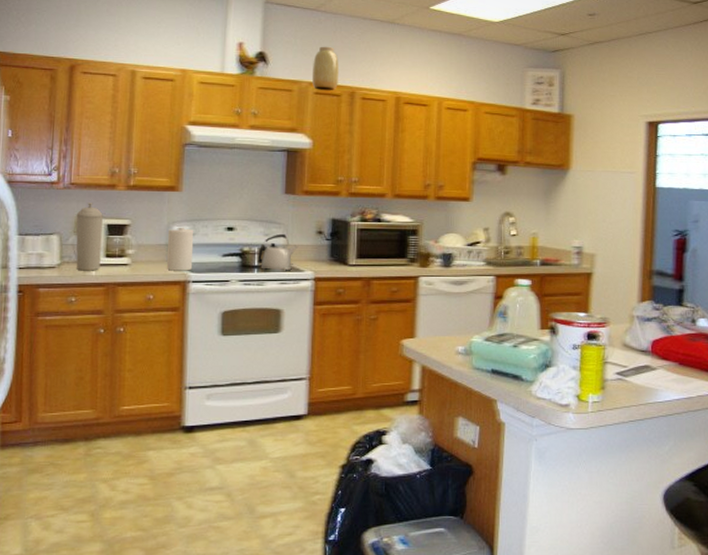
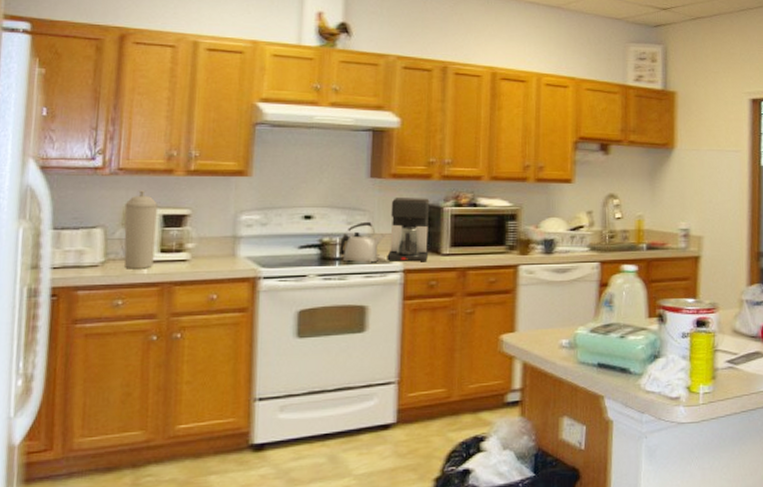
paper towel holder: present [166,227,194,271] -> none [232,216,266,266]
coffee maker: none [299,211,338,272] -> present [387,196,430,263]
vase: present [311,46,340,91] -> none [399,17,430,66]

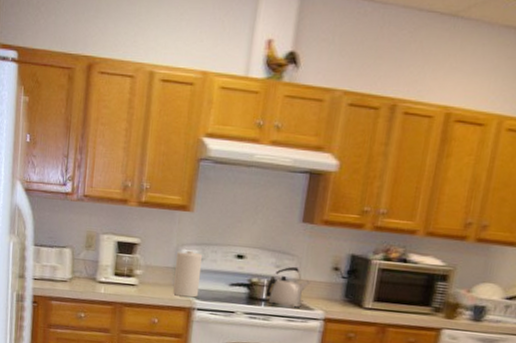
canister: present [124,190,158,269] -> none [86,217,114,289]
paper towel holder: none [232,216,266,266] -> present [172,250,203,298]
coffee maker: present [387,196,430,263] -> none [309,244,359,314]

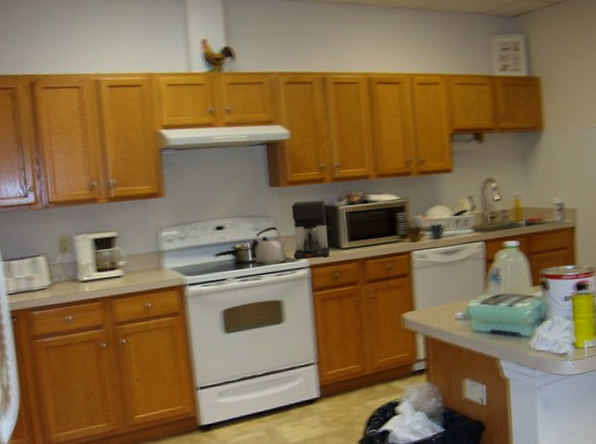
paper towel holder: present [172,250,203,298] -> none [156,232,187,277]
coffee maker: none [309,244,359,314] -> present [291,200,331,260]

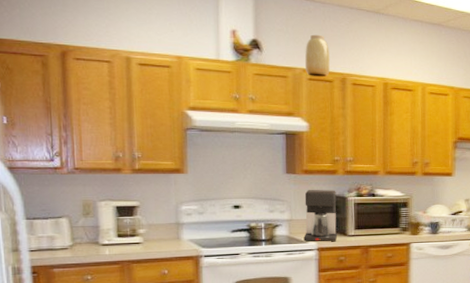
kettle: present [251,226,290,264] -> none [265,209,302,243]
vase: none [280,34,309,80] -> present [304,34,331,78]

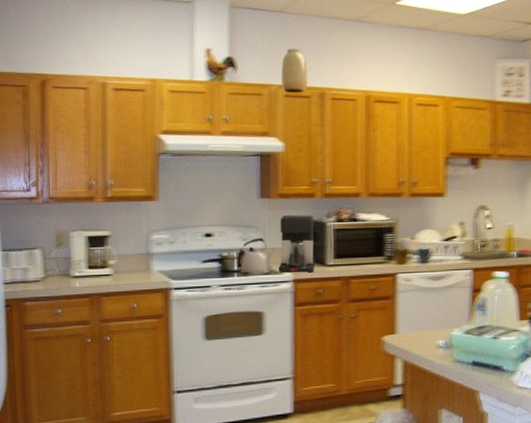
kettle: none [265,209,302,243] -> present [237,237,277,274]

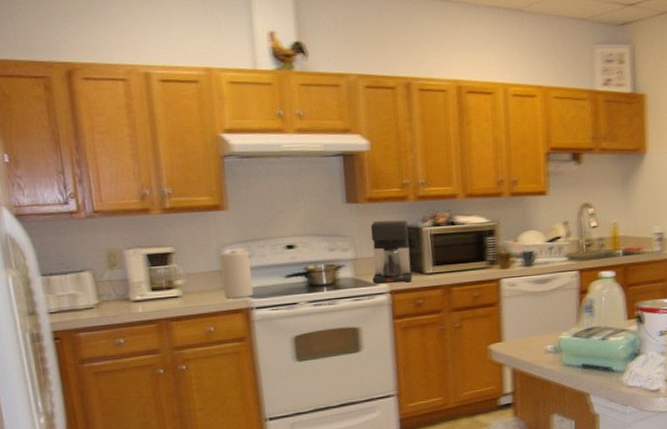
paper towel holder: none [147,235,174,279] -> present [219,249,254,299]
kettle: present [237,237,277,274] -> none [325,246,369,288]
vase: present [280,48,309,94] -> none [359,31,392,84]

